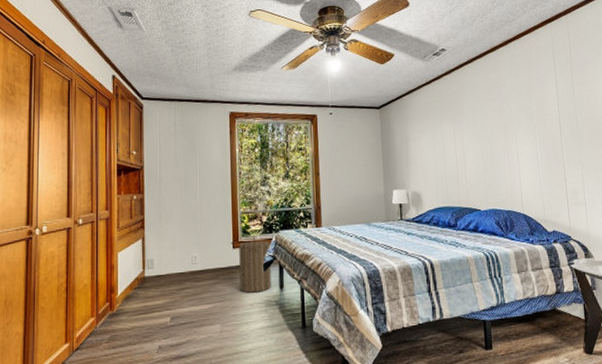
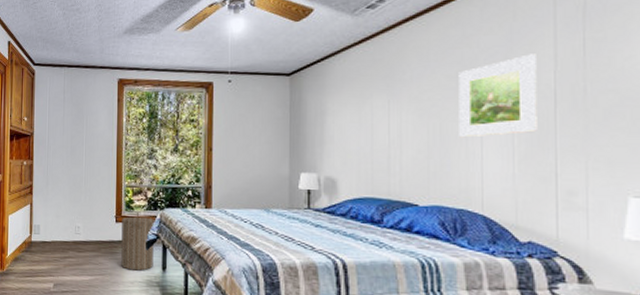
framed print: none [499,92,552,156] -> present [459,54,537,138]

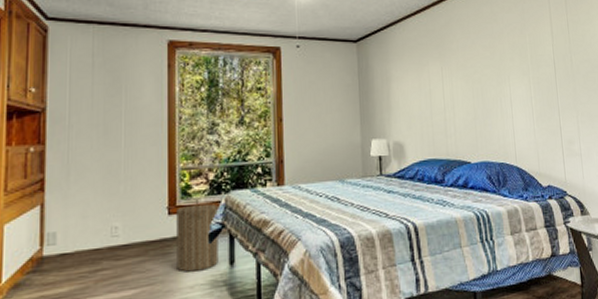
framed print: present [459,54,537,138] -> none [491,30,546,100]

